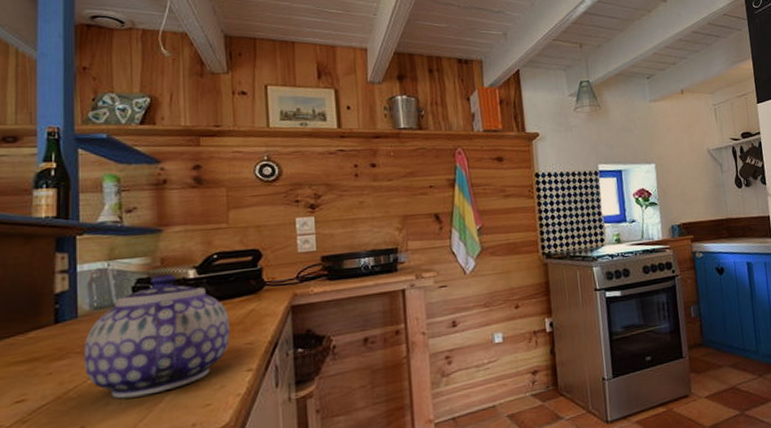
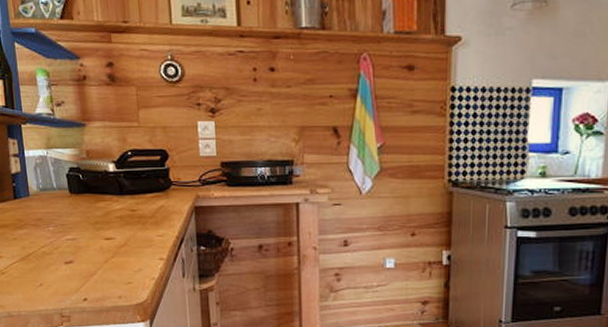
teapot: present [83,274,230,399] -> none [36,166,145,267]

